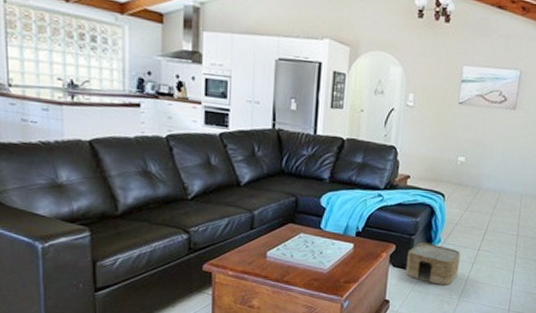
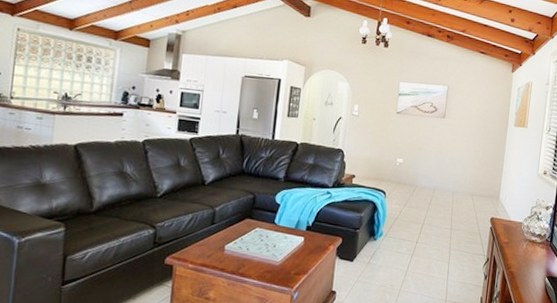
woven basket: present [405,243,461,285] -> none [351,236,401,276]

